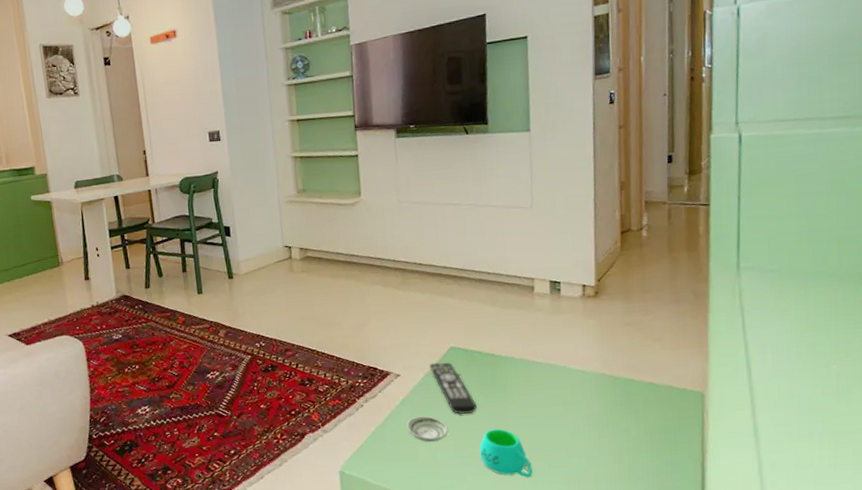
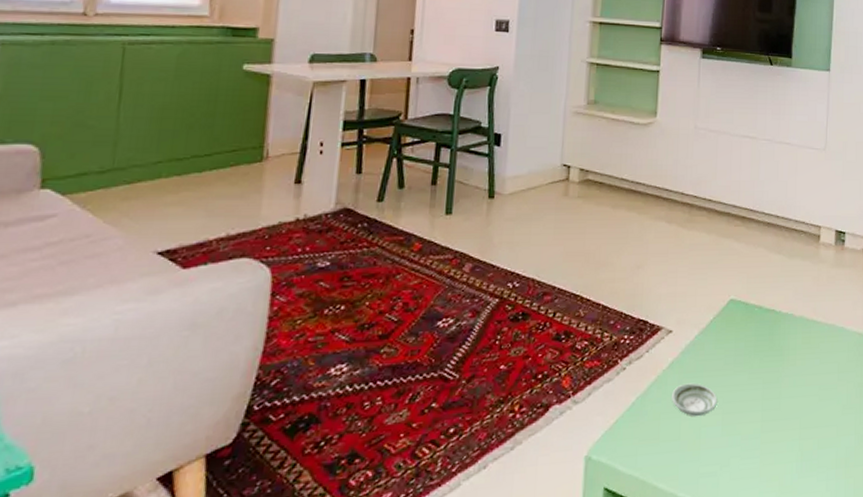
remote control: present [429,362,477,415] -> none [706,317,751,383]
mug: present [479,429,533,478] -> none [748,400,801,462]

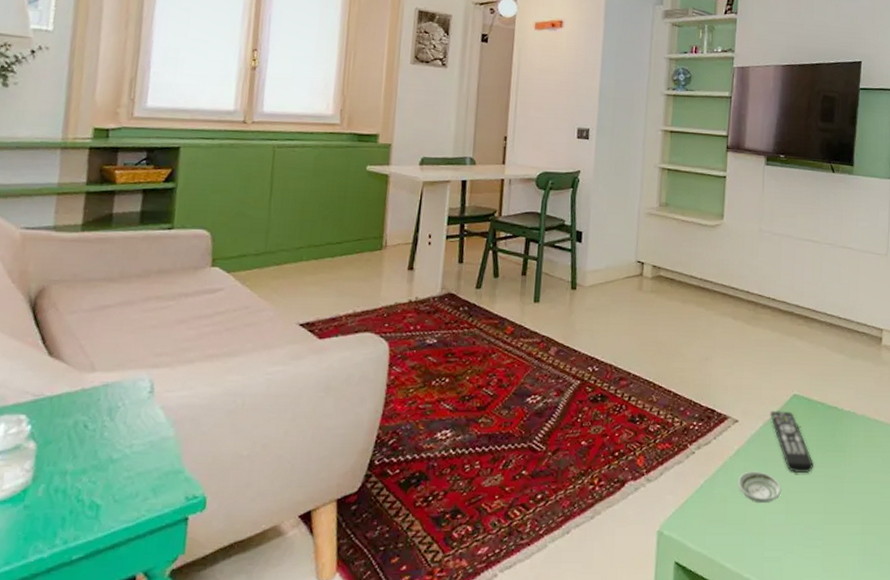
remote control: none [706,317,751,383] -> present [770,410,813,474]

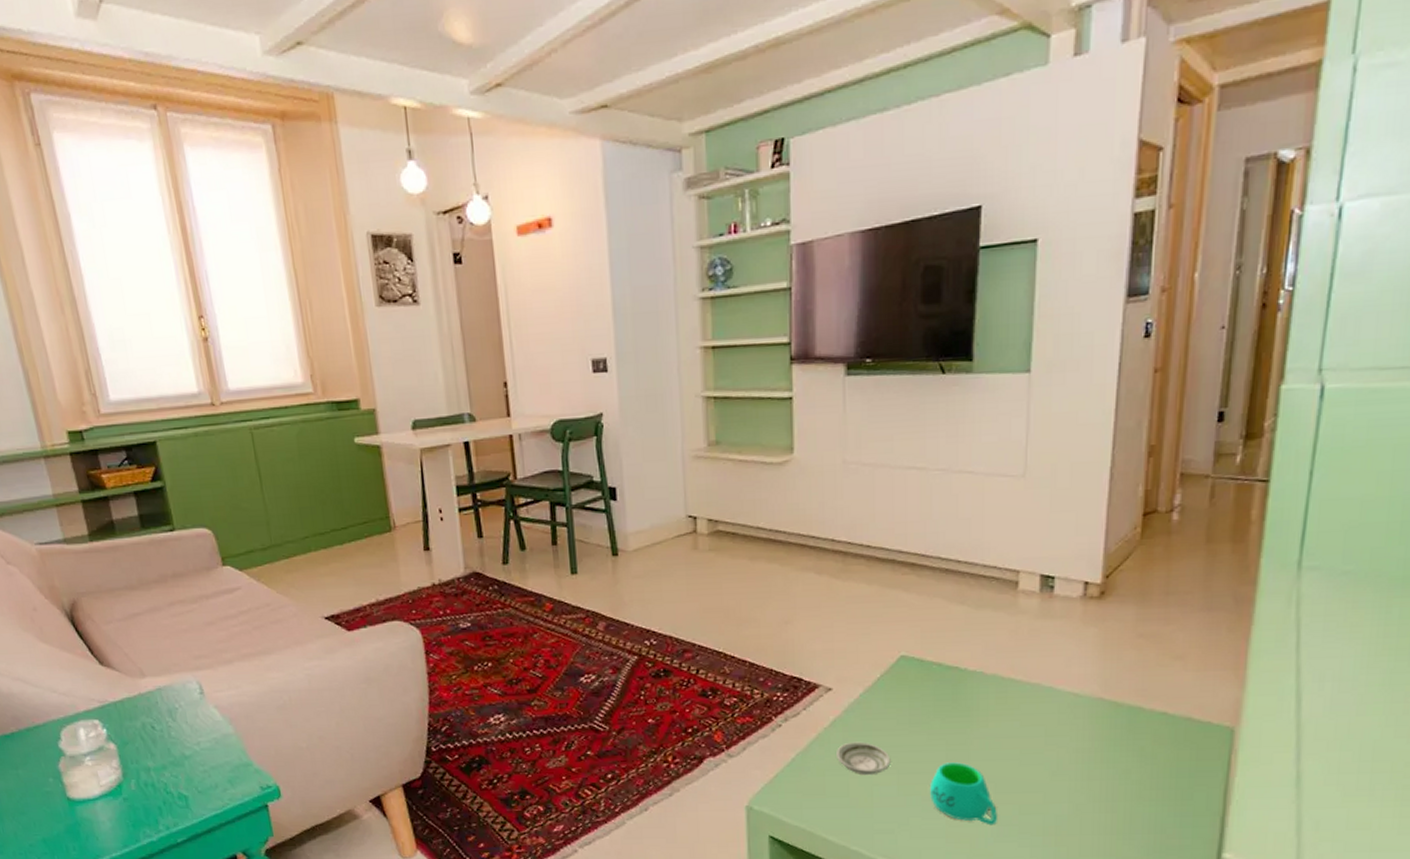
remote control: present [770,410,813,474] -> none [871,675,930,743]
mug: none [811,493,863,555] -> present [930,762,997,826]

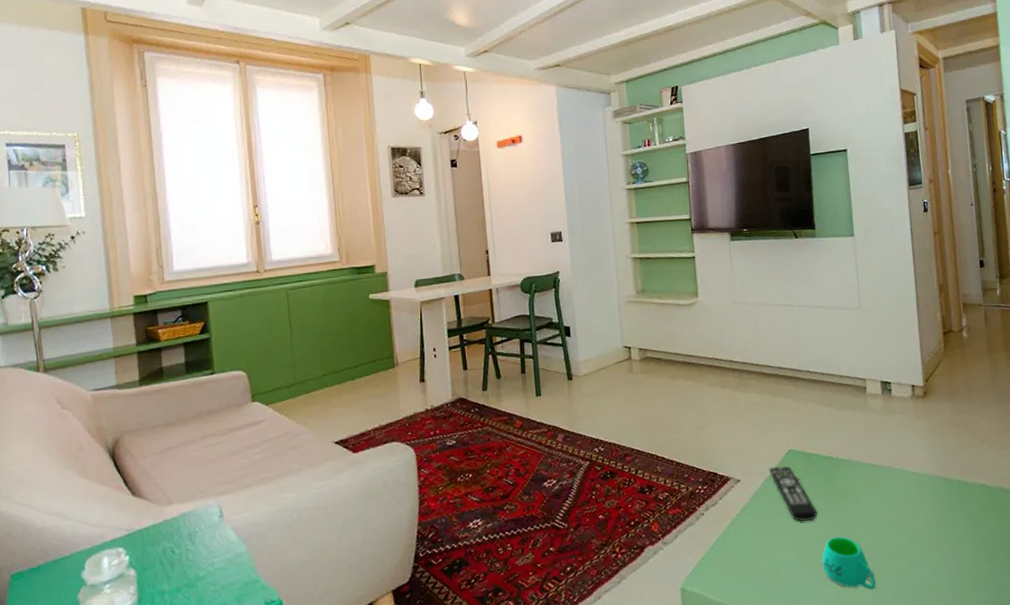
saucer: present [837,742,891,776] -> none [748,524,791,553]
remote control: none [871,675,930,743] -> present [769,466,817,522]

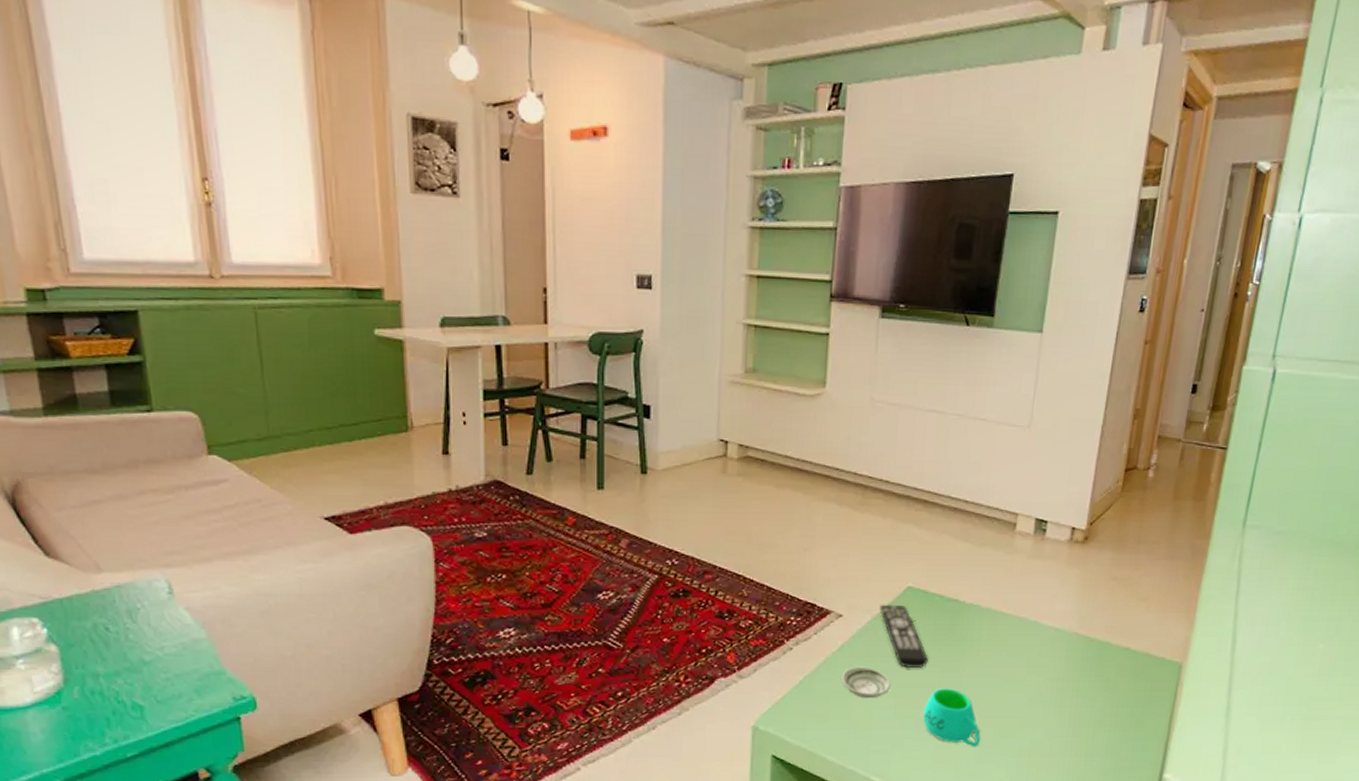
saucer: none [748,524,791,553] -> present [841,666,891,699]

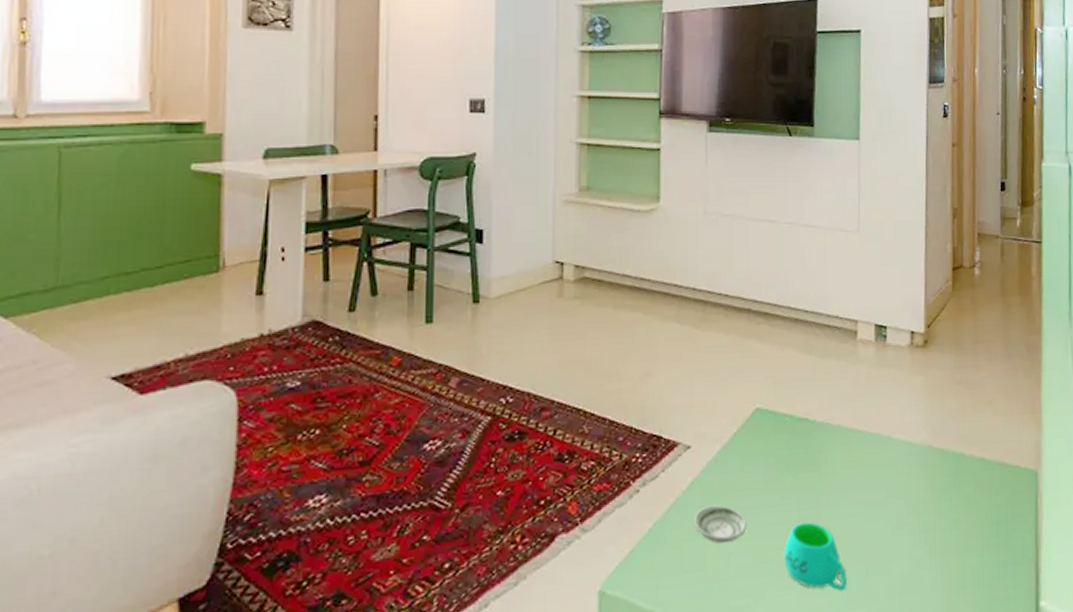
remote control: present [879,604,928,669] -> none [729,429,784,503]

